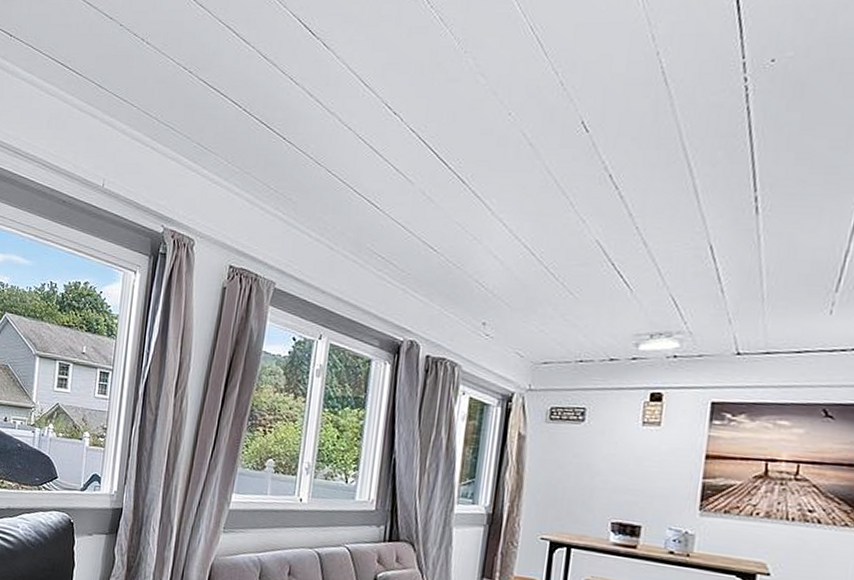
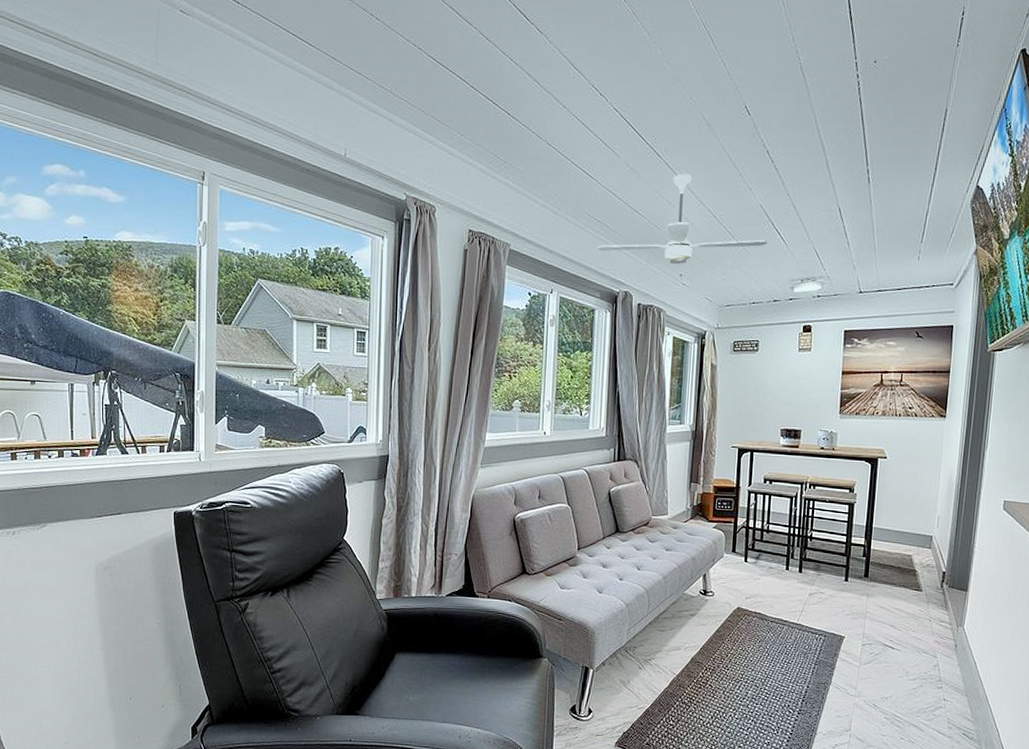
ceiling fan: none [379,203,604,311] -> present [597,173,767,264]

